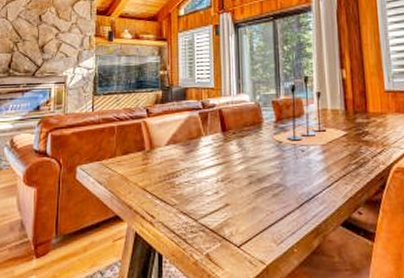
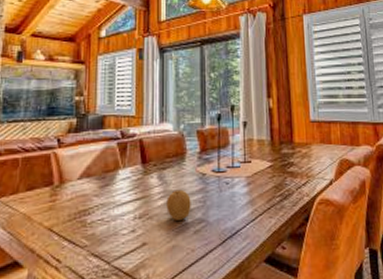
fruit: none [246,156,269,185] -> present [166,189,191,222]

